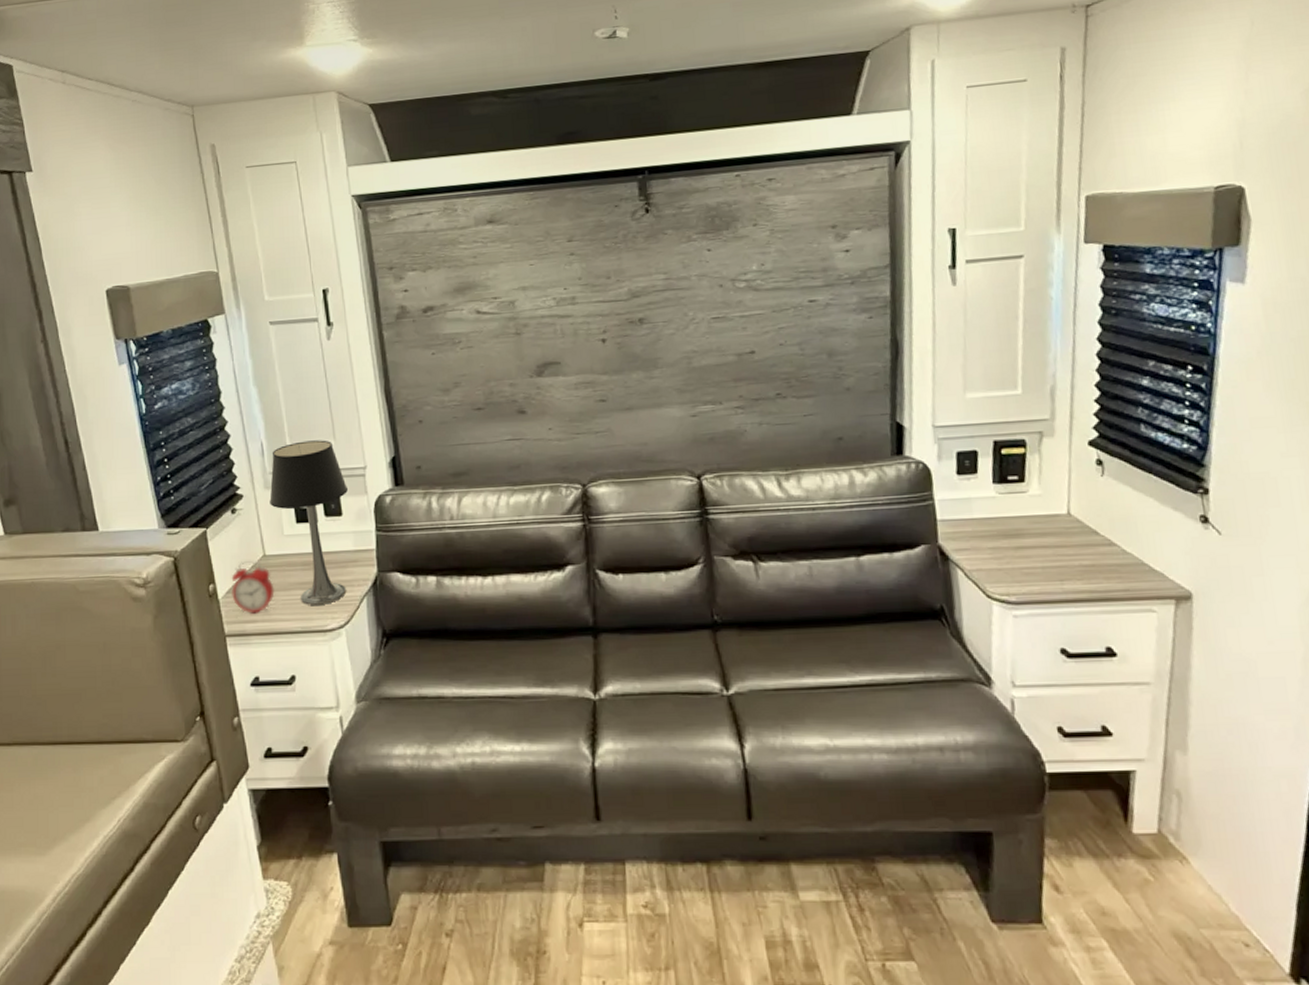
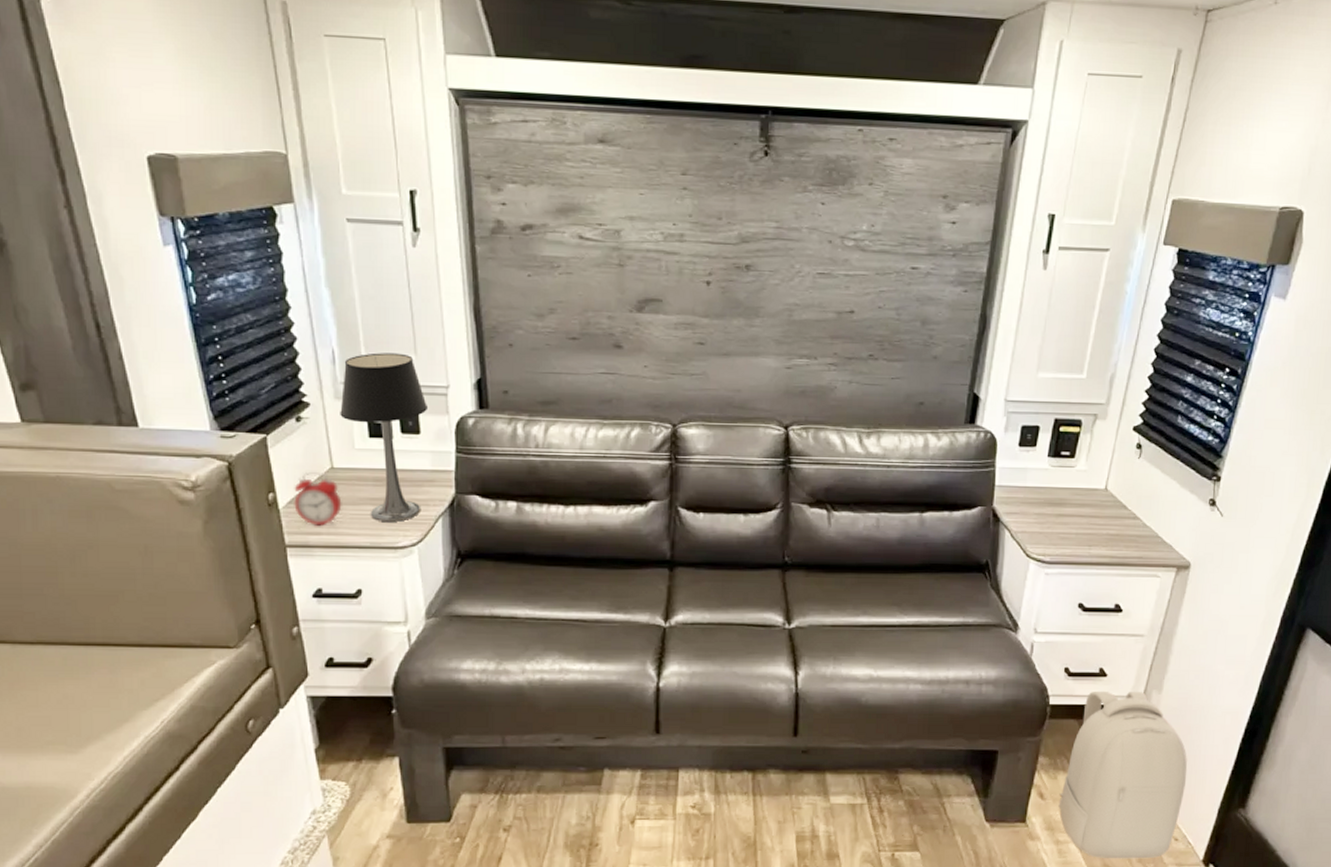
backpack: none [1080,753,1245,972] -> present [1058,690,1188,859]

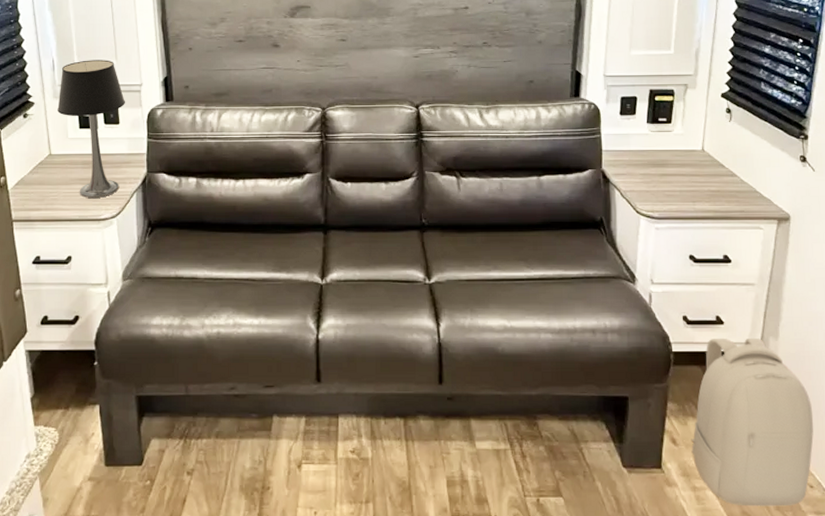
alarm clock: present [294,471,342,526] -> none [20,158,57,203]

